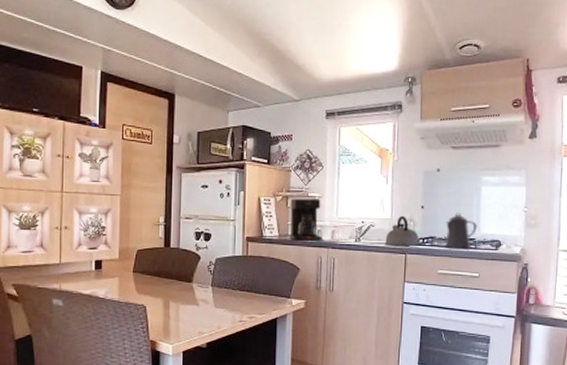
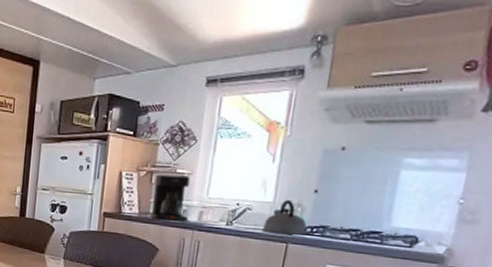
teapot: present [445,213,478,250] -> none [340,200,389,245]

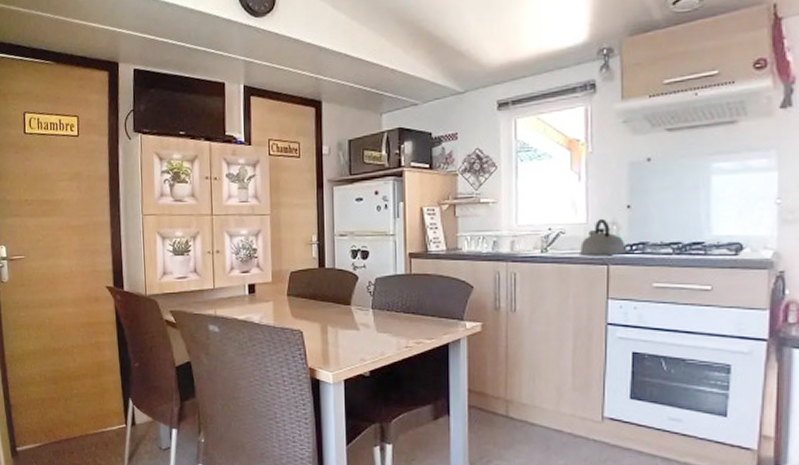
coffee maker: present [150,174,191,222] -> none [459,205,500,254]

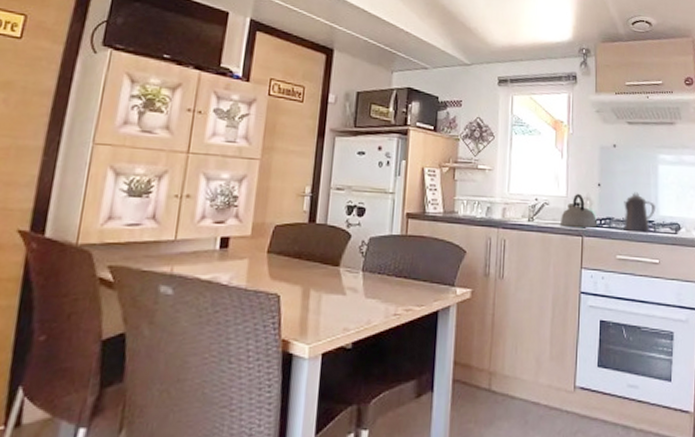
teapot: none [662,211,708,257] -> present [623,192,657,233]

